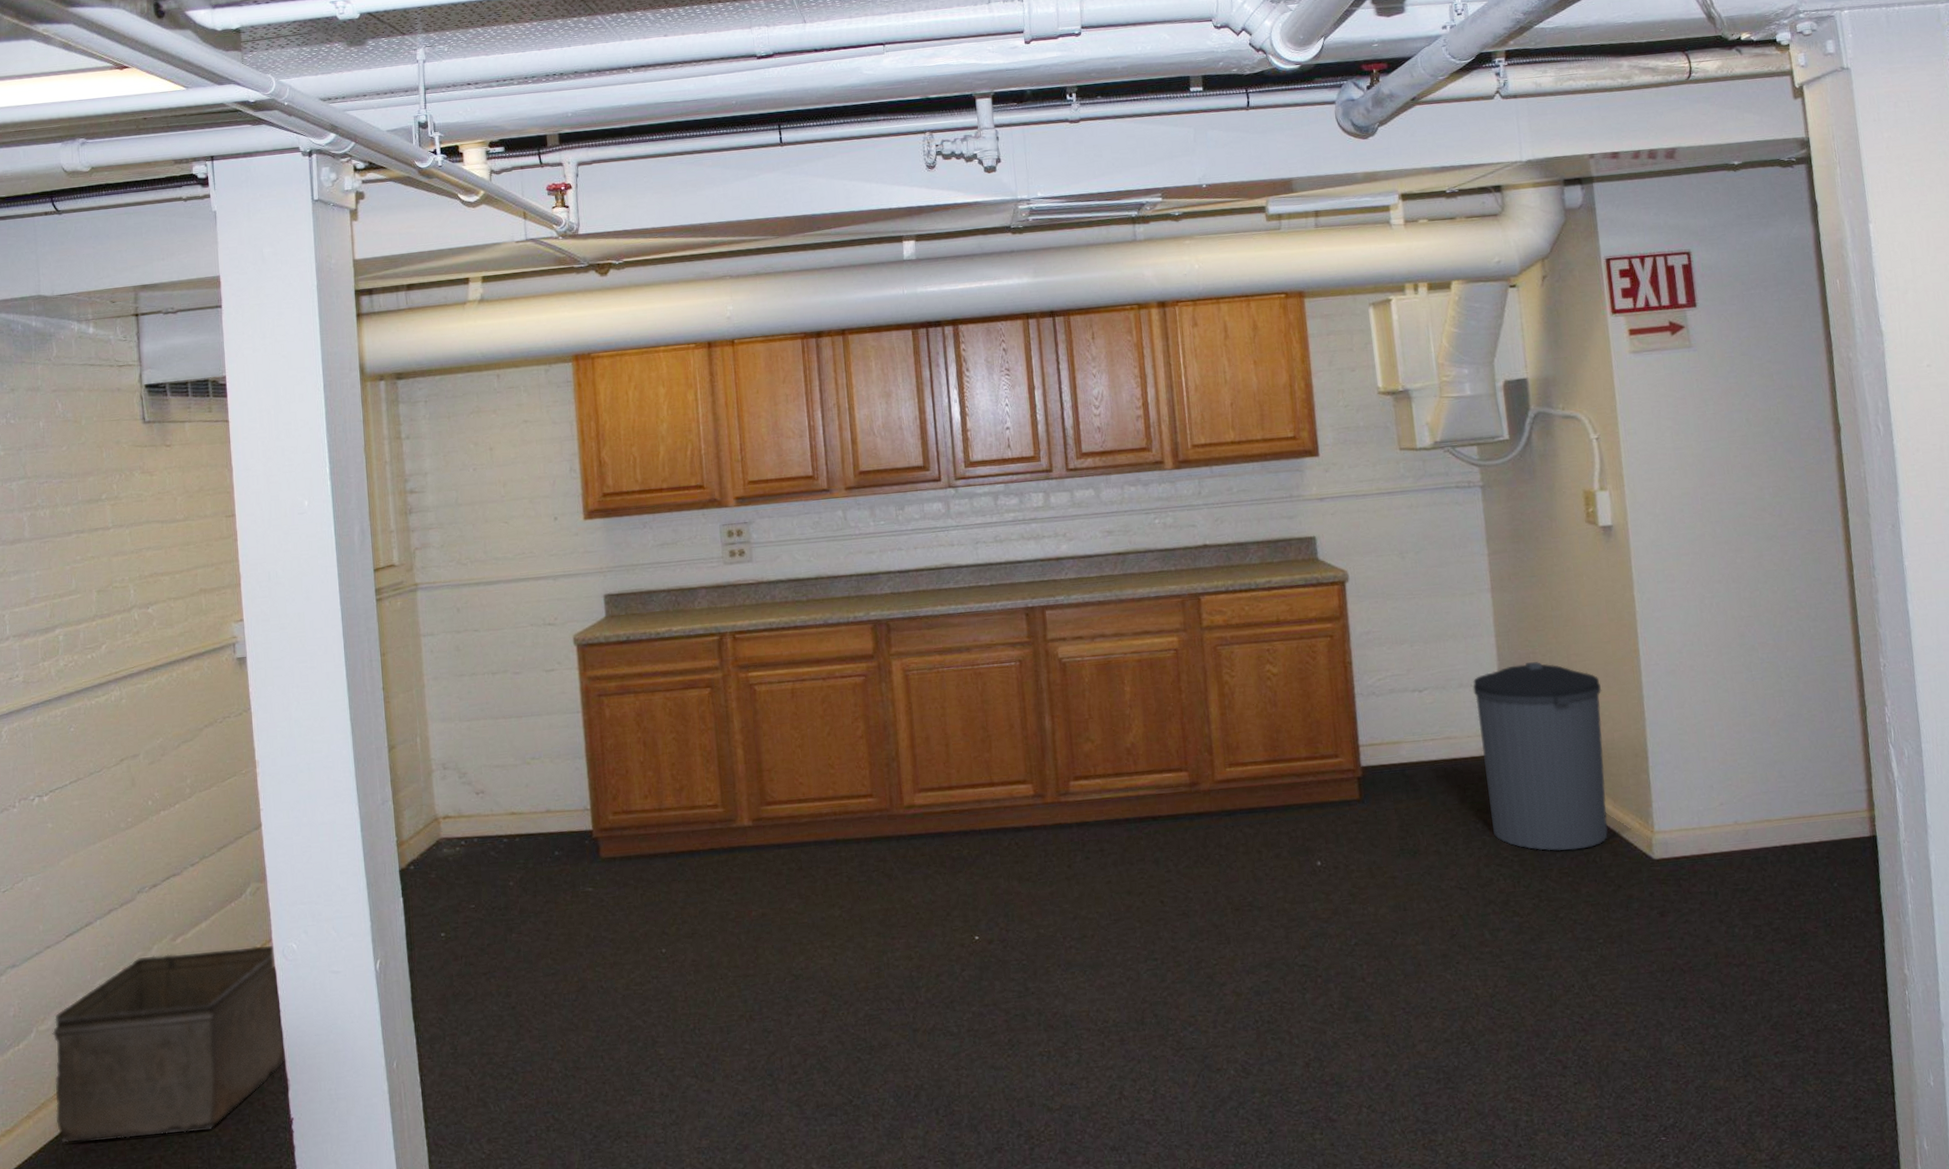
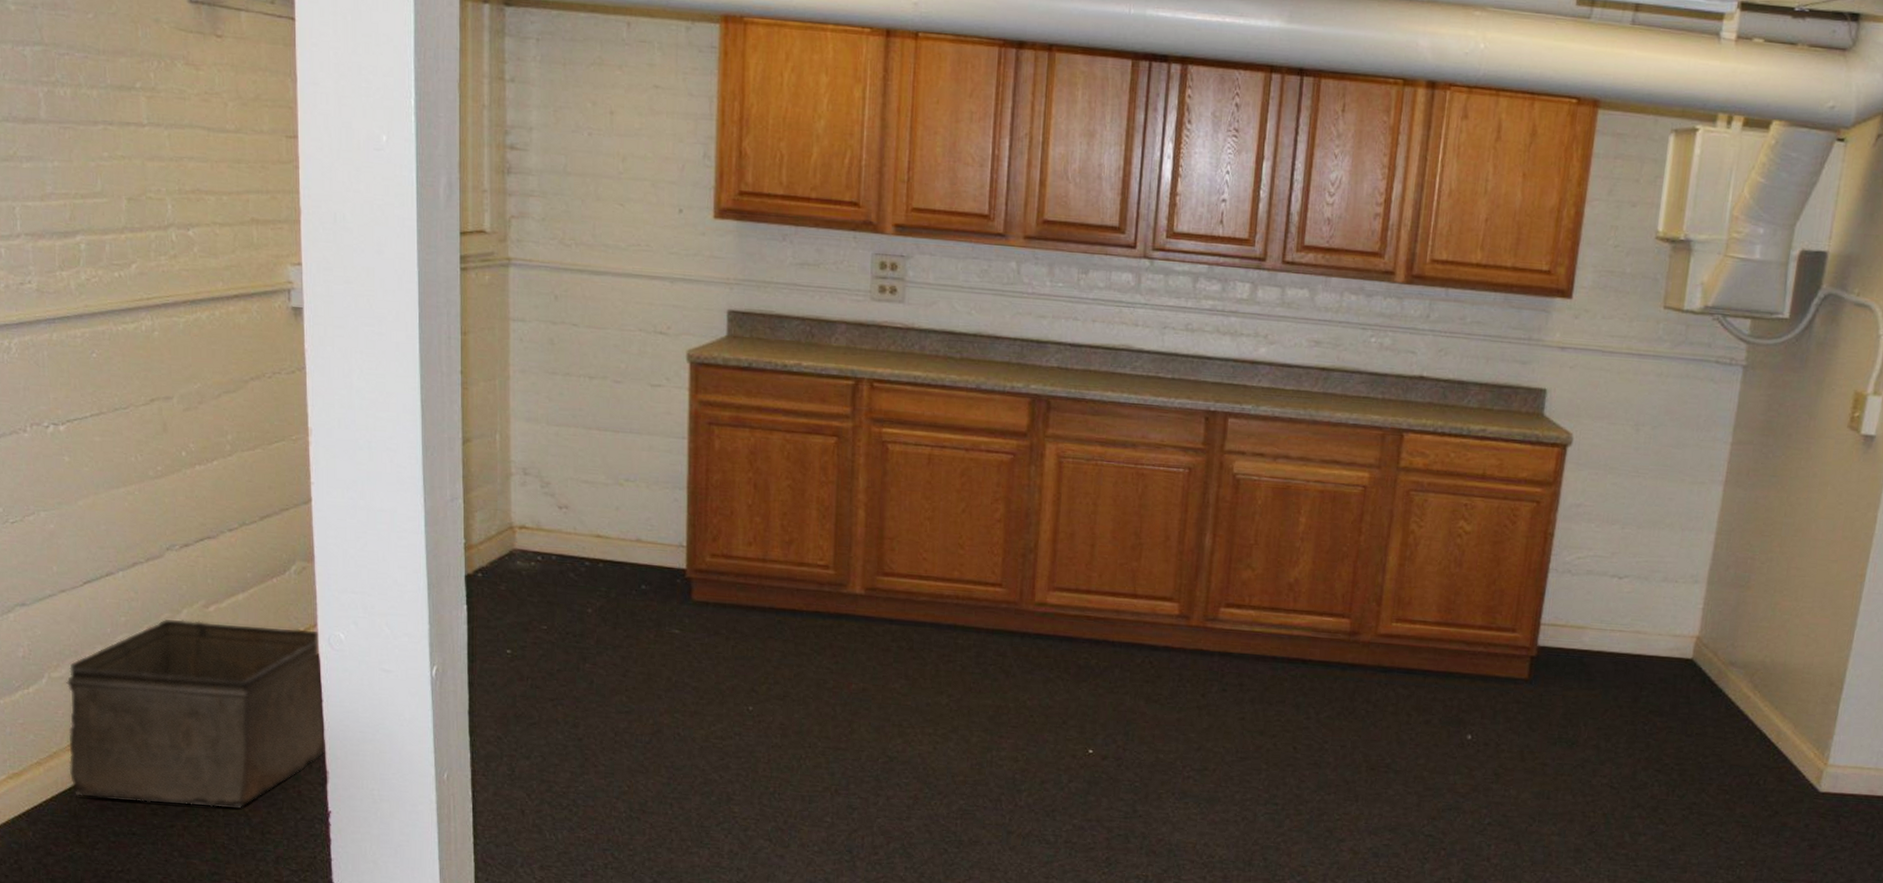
trash can: present [1472,662,1608,851] -> none [1660,568,1815,770]

